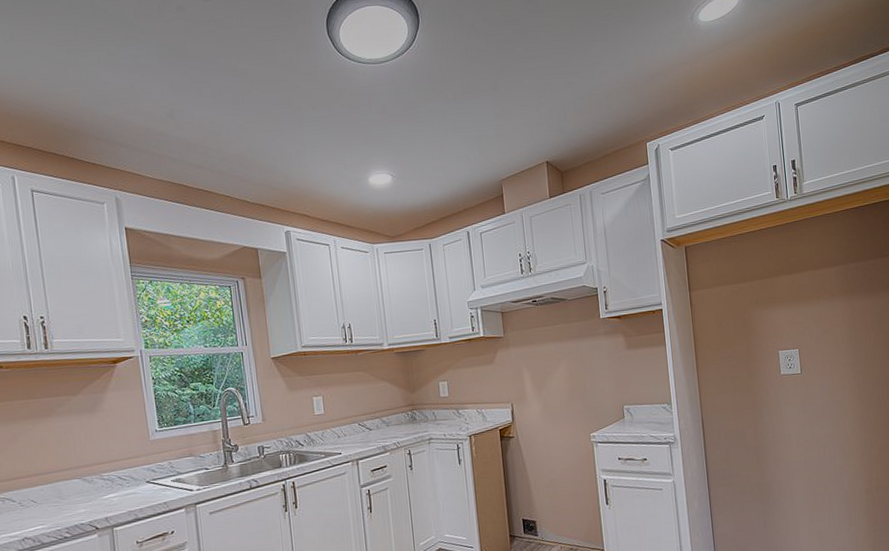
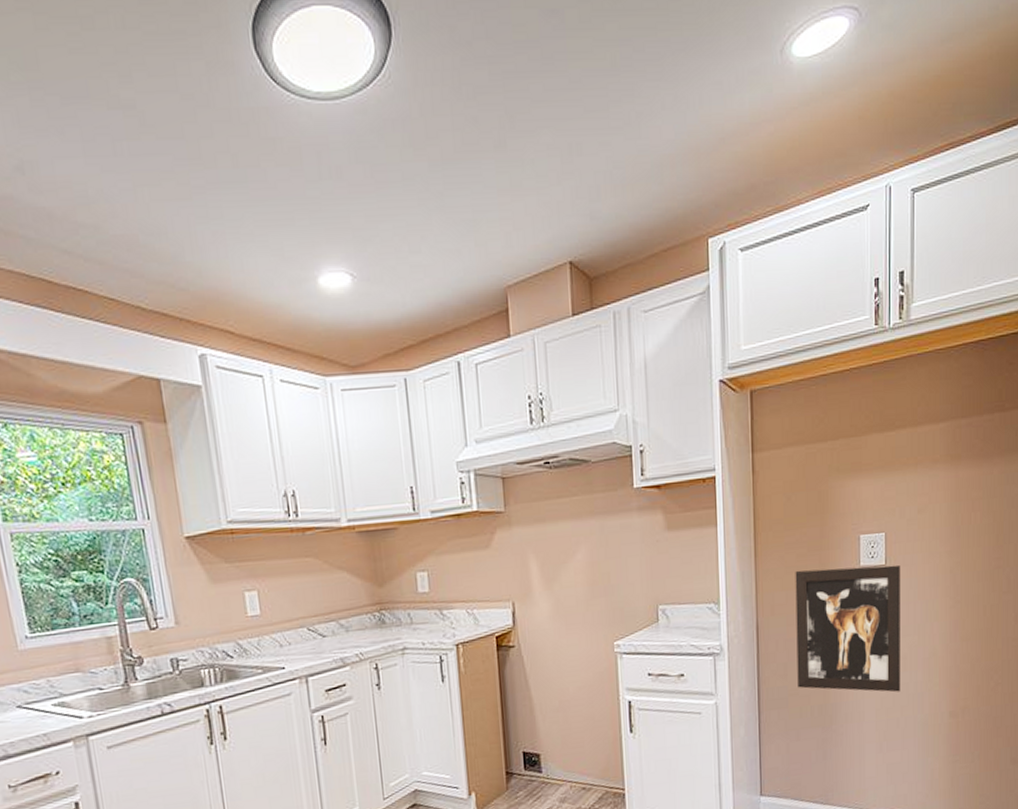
wall art: none [729,373,823,474] -> present [795,564,901,693]

